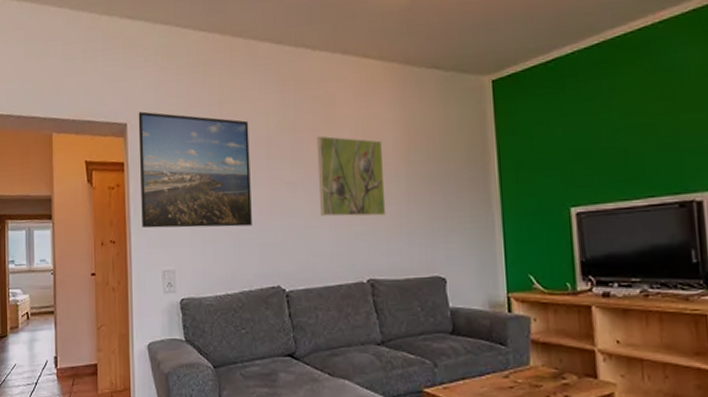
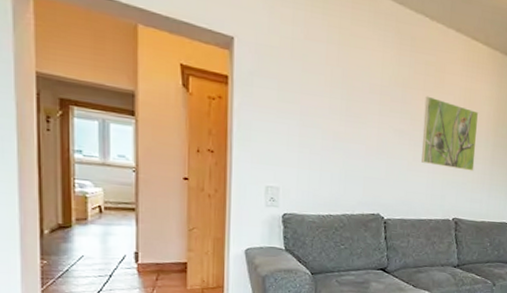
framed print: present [138,111,252,229] -> none [245,29,365,160]

